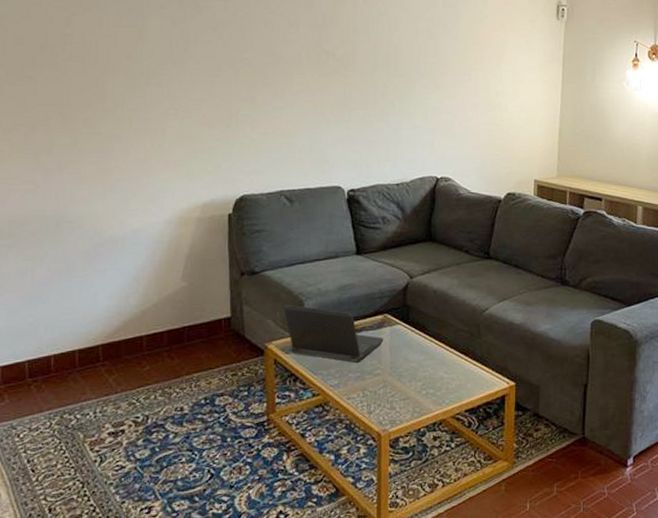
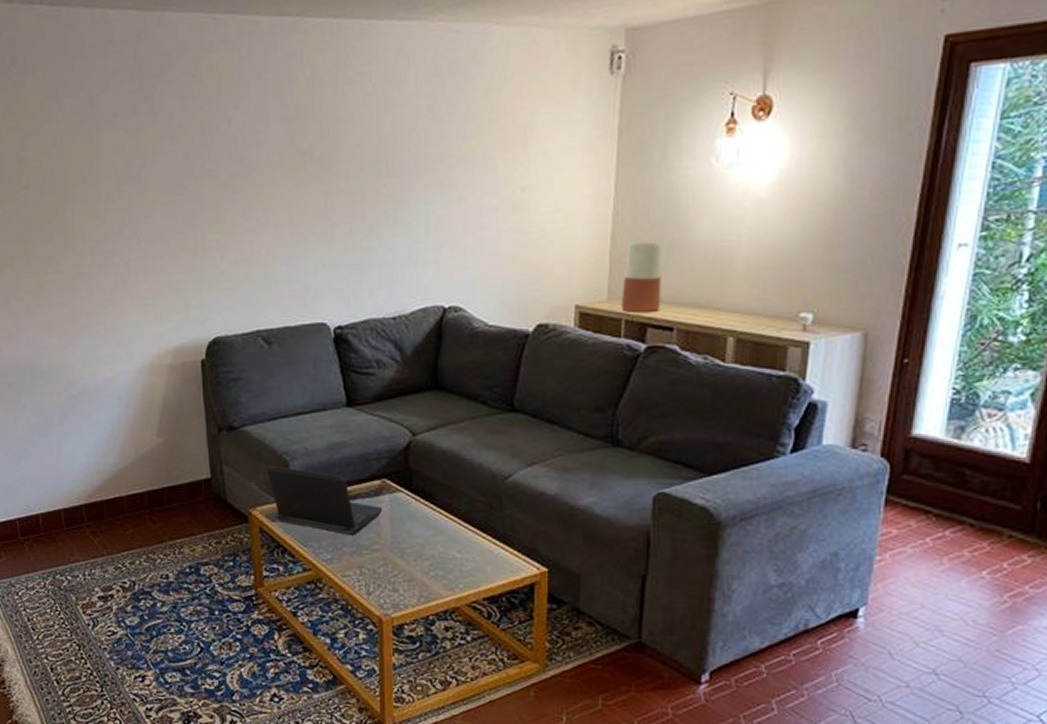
vase: none [567,137,594,187] -> present [621,241,663,313]

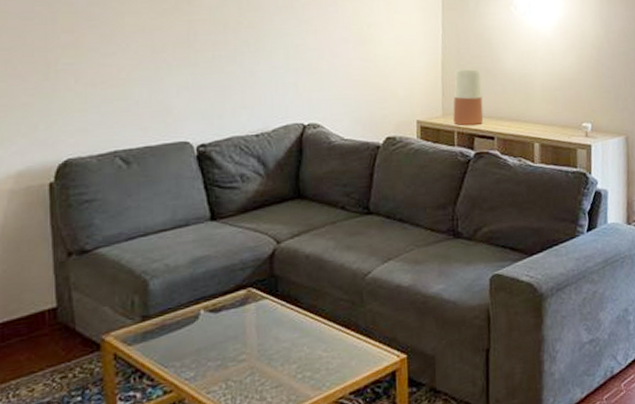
laptop computer: present [267,465,383,535] -> none [124,286,249,349]

